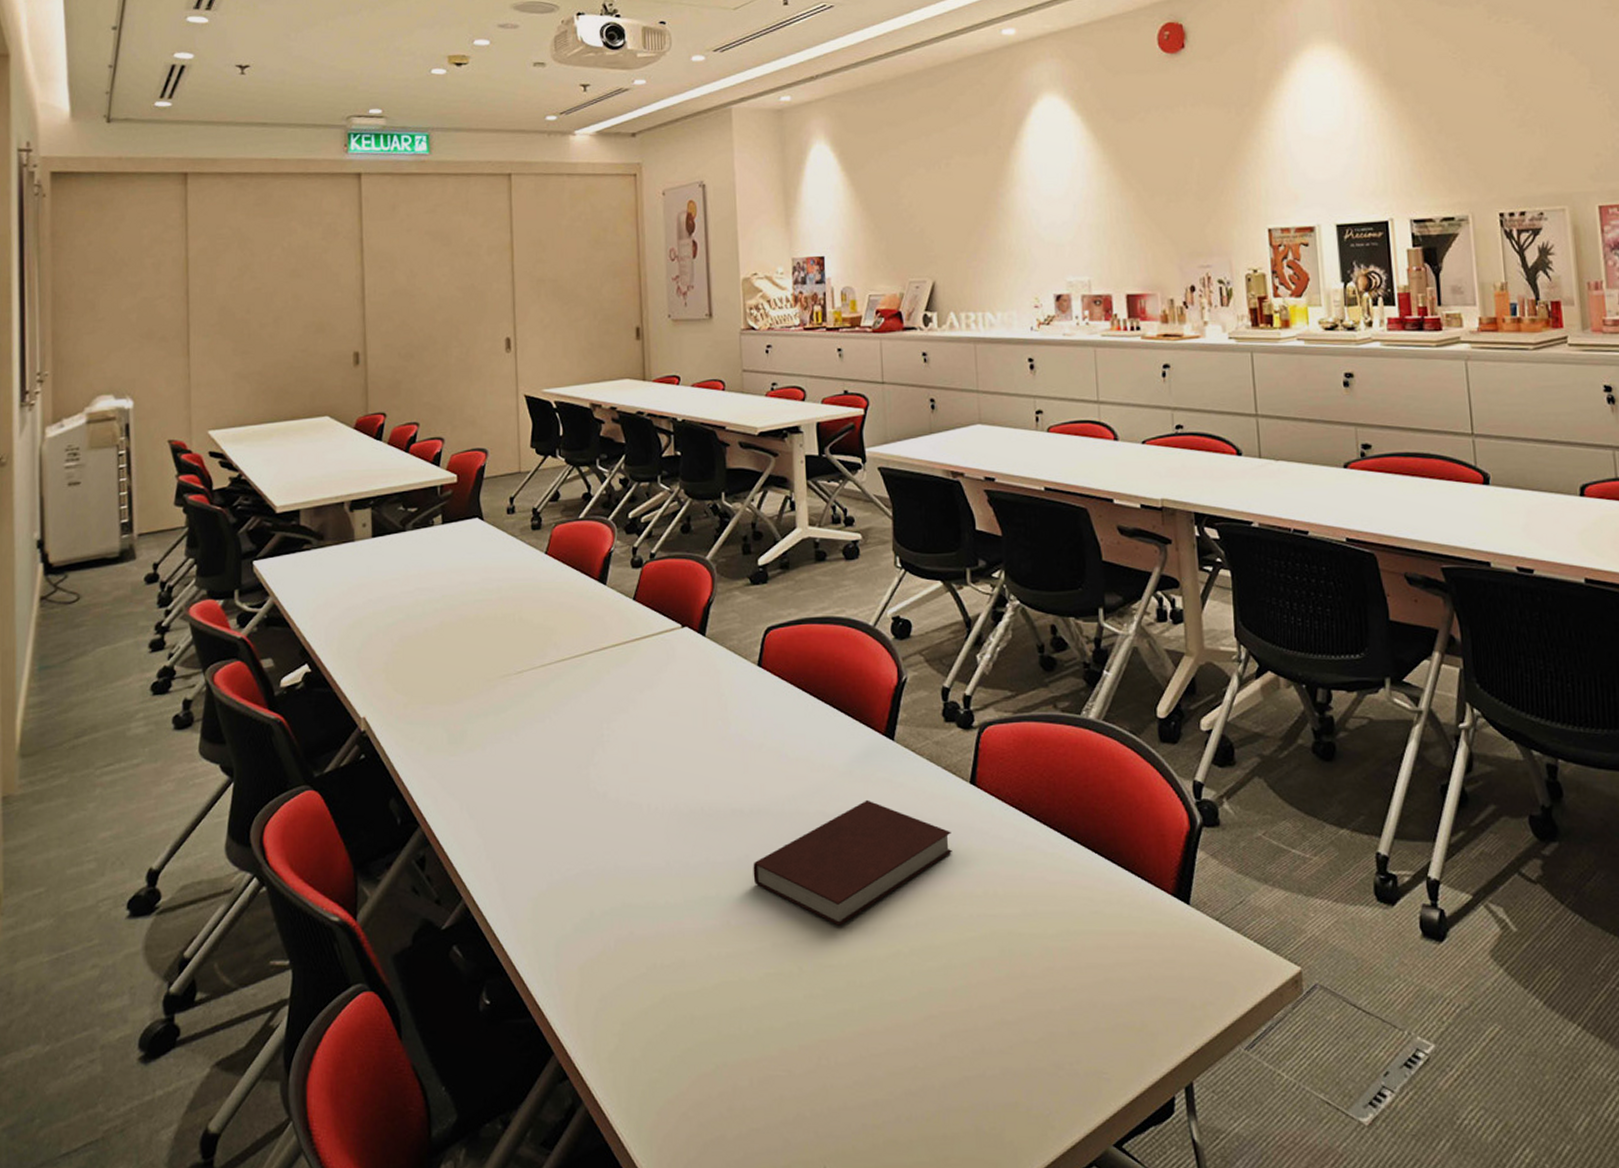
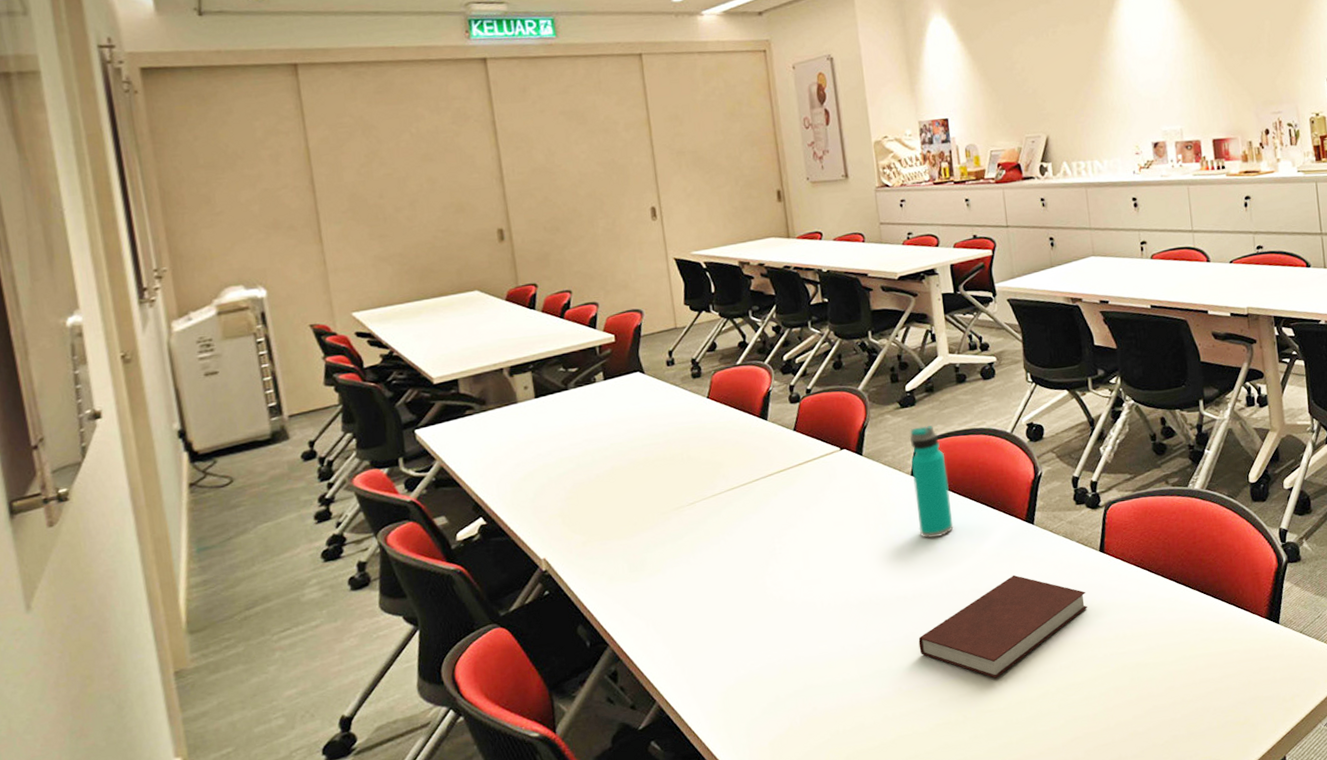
water bottle: none [758,609,802,742] -> present [909,425,954,538]

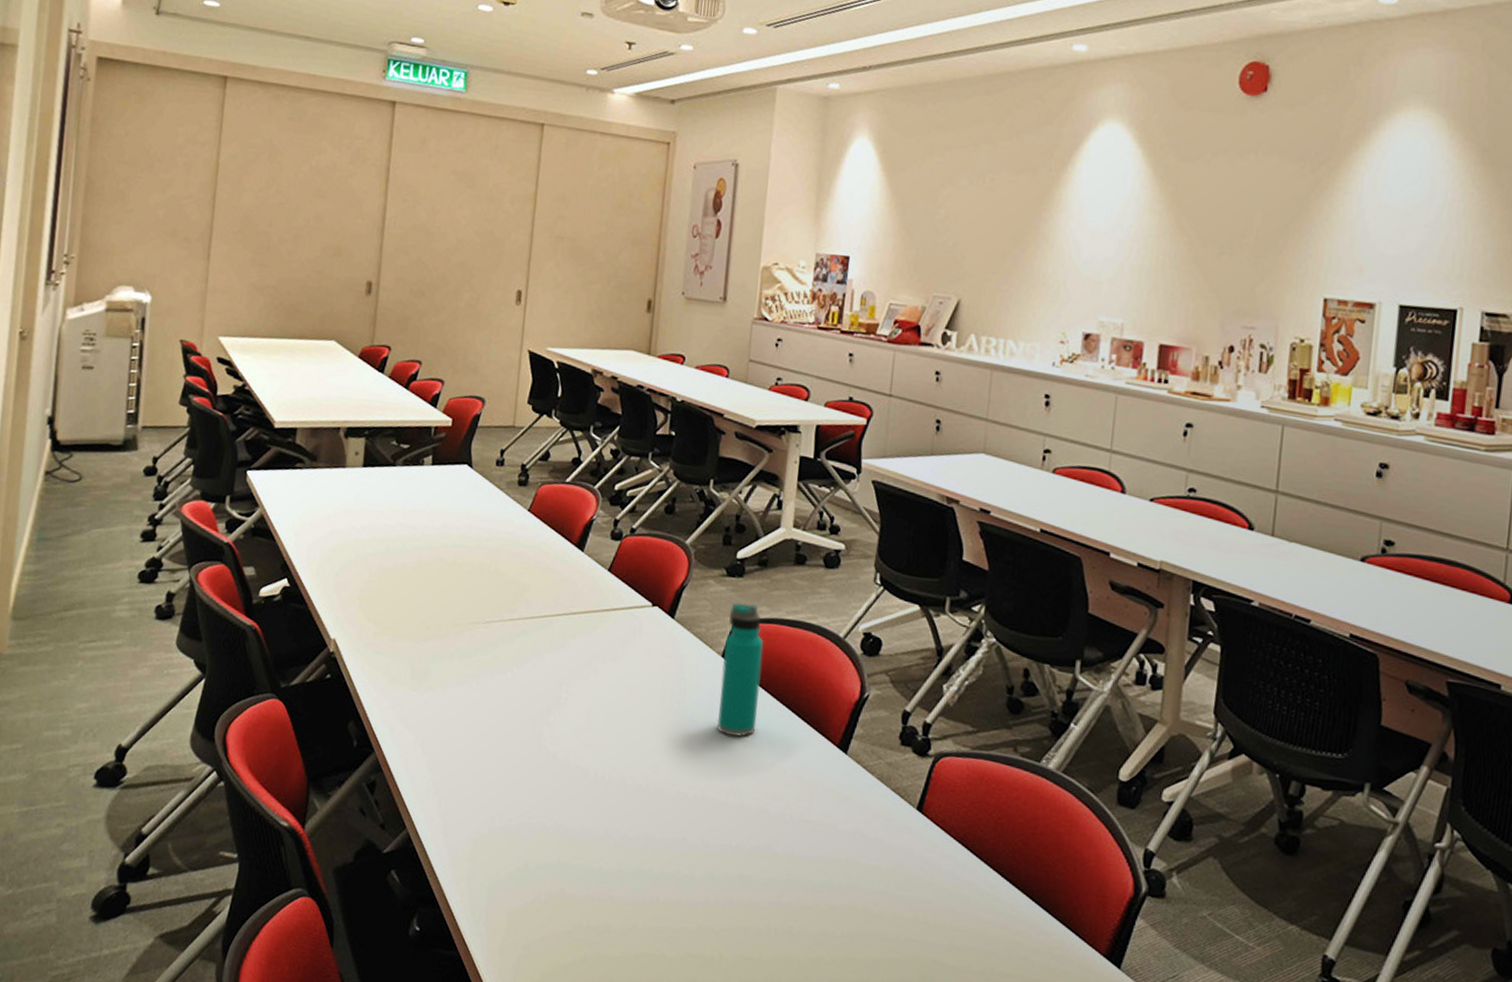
notebook: present [918,574,1087,679] -> none [688,806,891,923]

